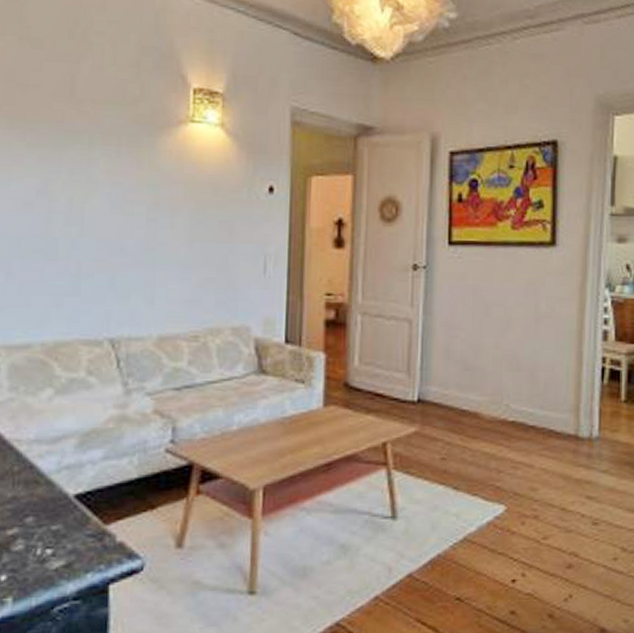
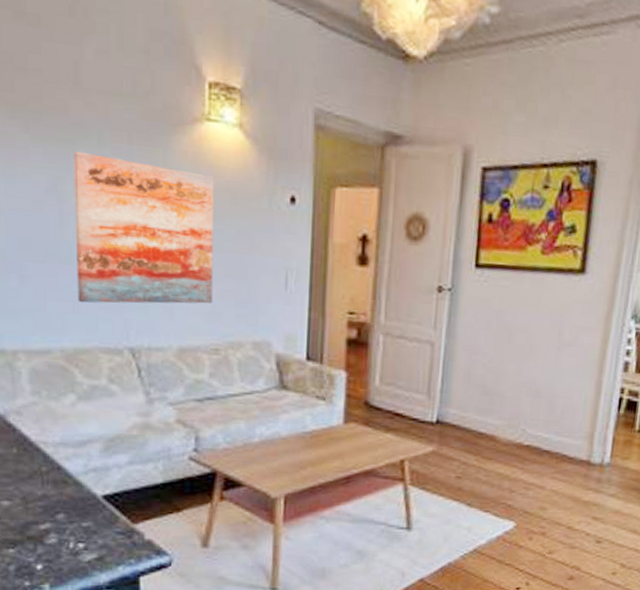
wall art: none [61,154,197,297] -> present [74,151,215,304]

